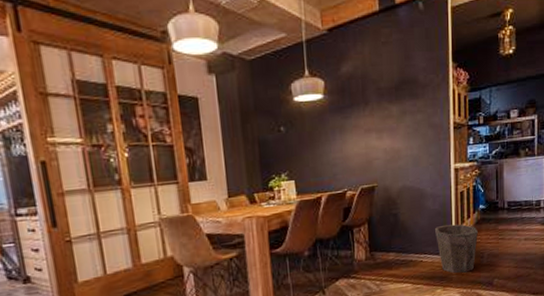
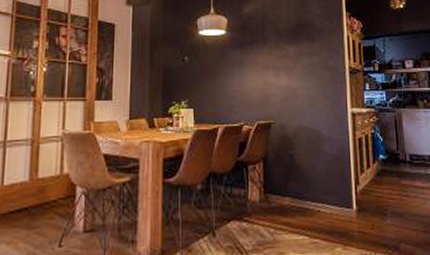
waste bin: present [434,224,478,273] -> none [332,172,380,231]

